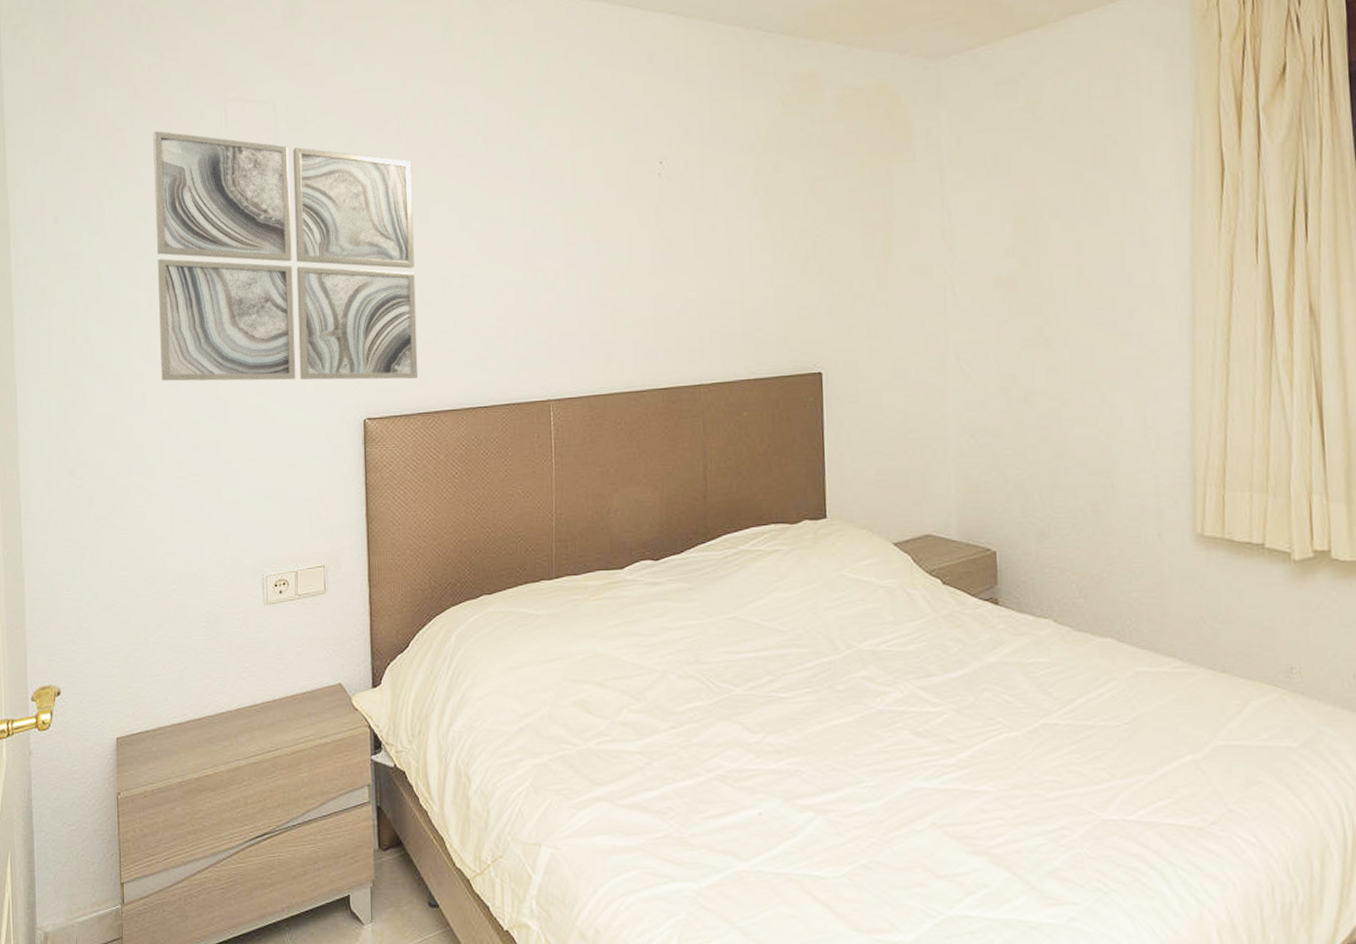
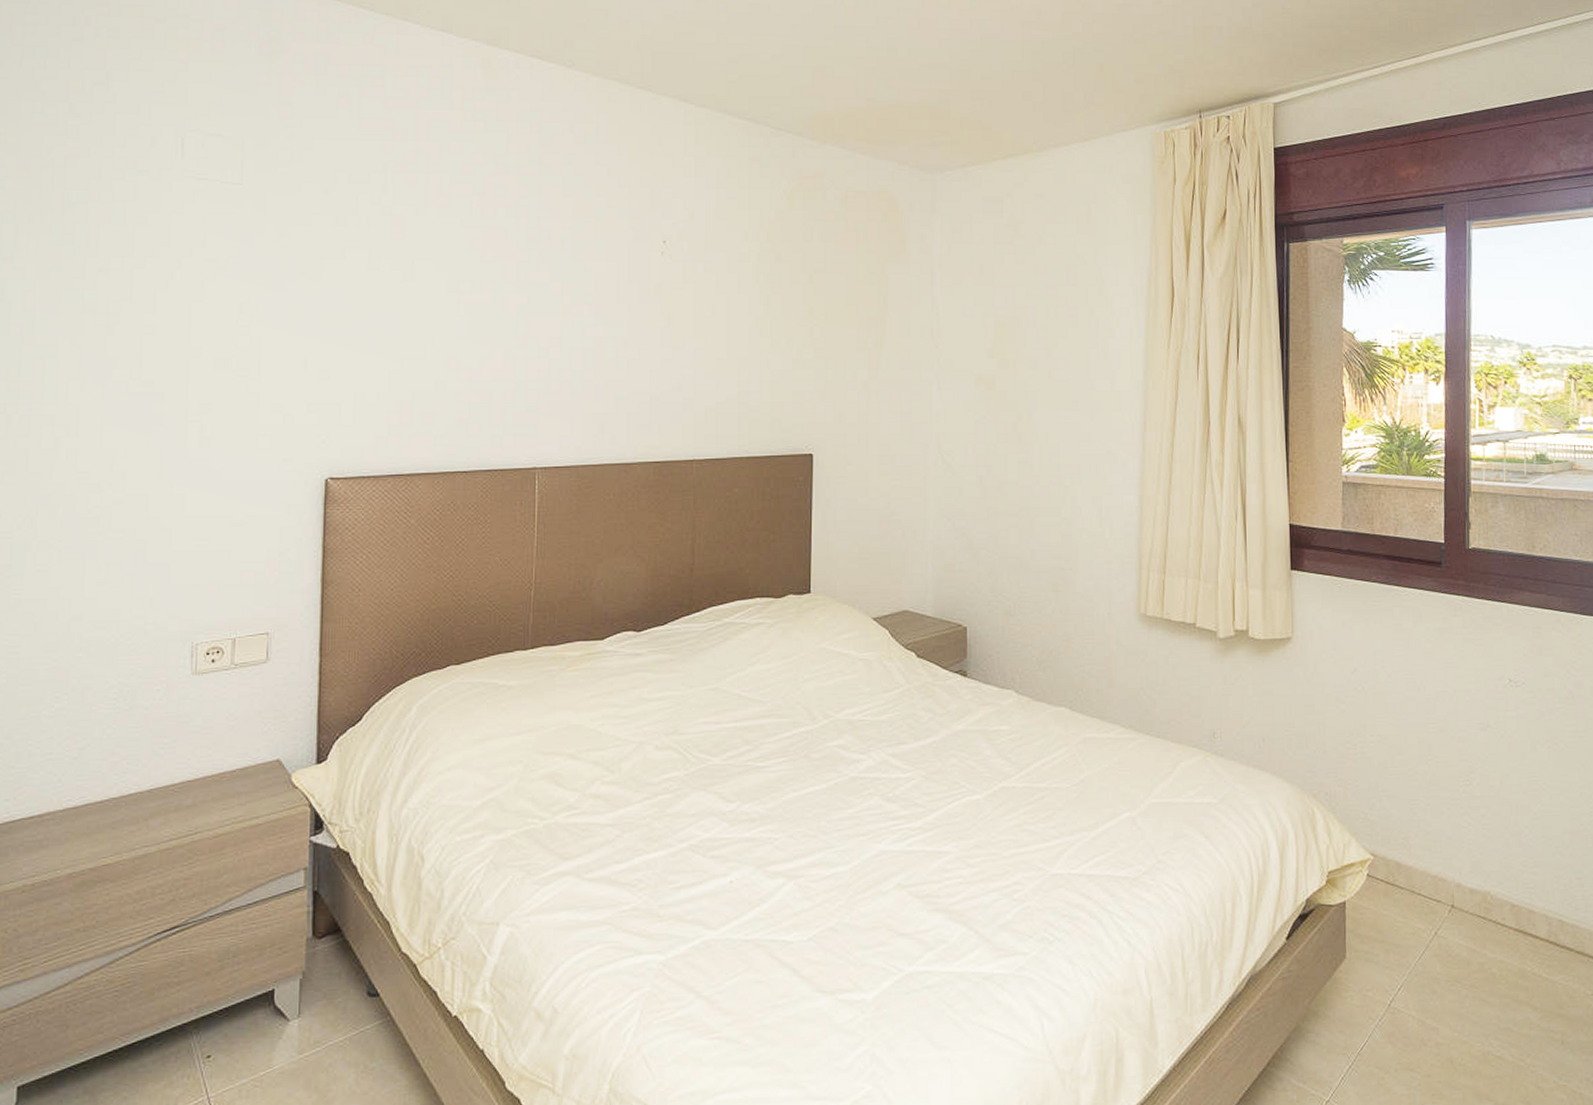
wall art: present [153,130,419,381] -> none [80,154,398,440]

